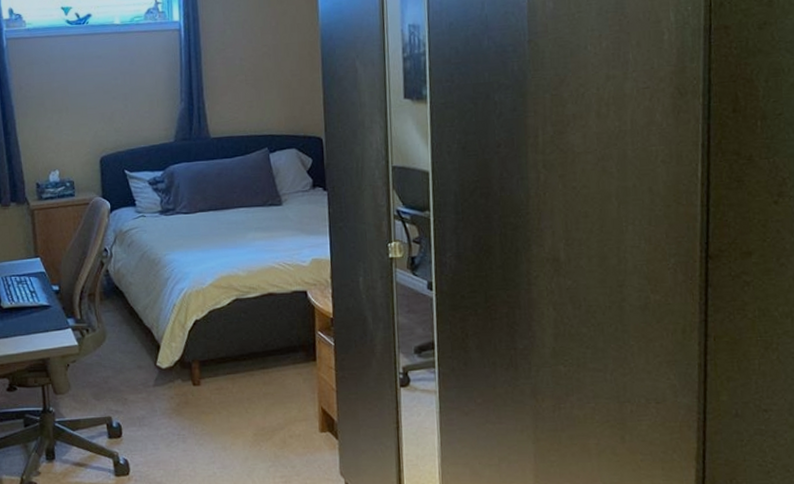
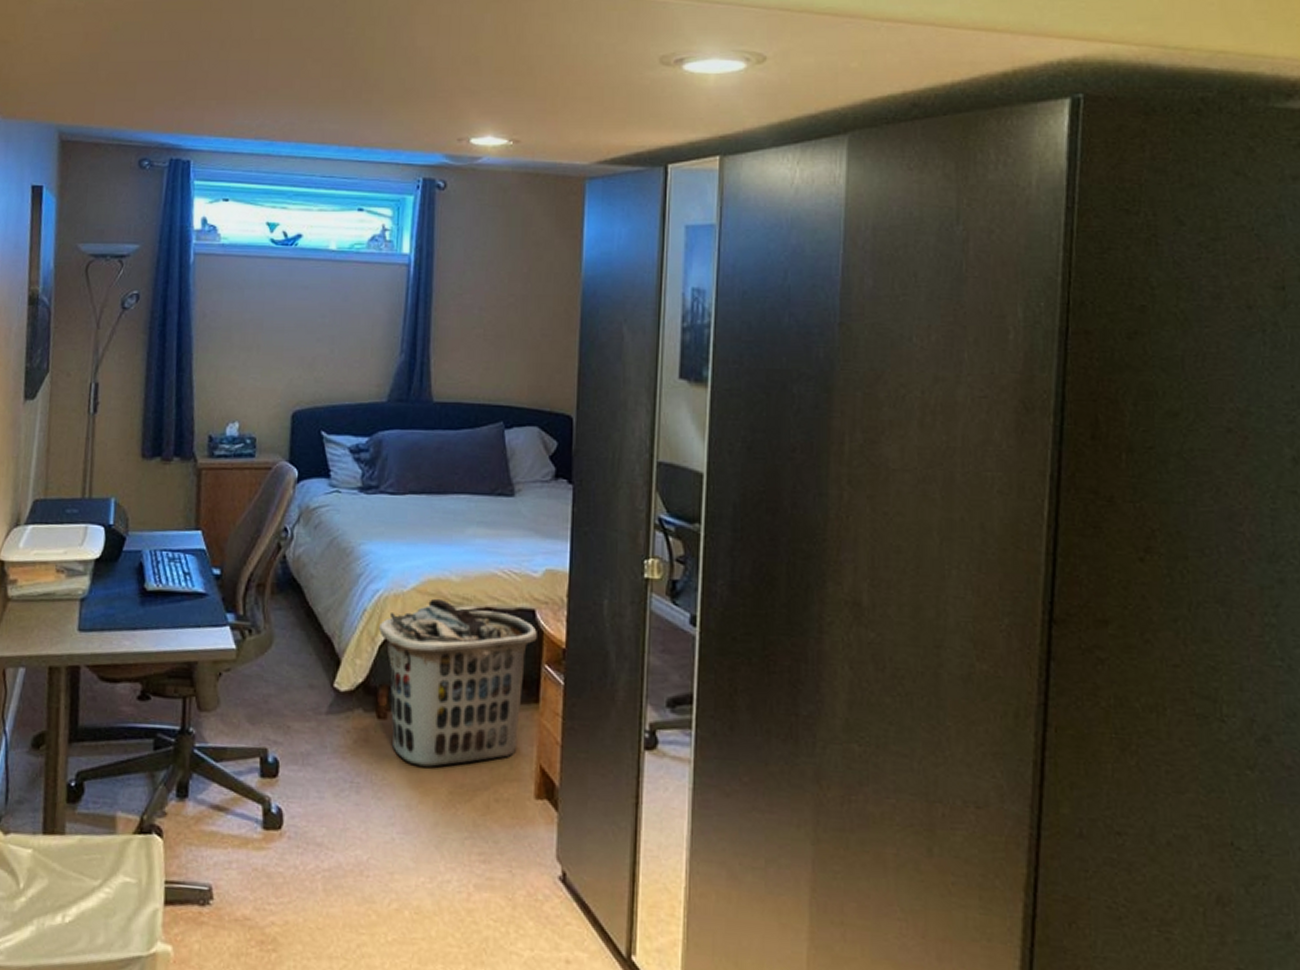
clothes hamper: none [186,290,310,417] -> present [378,598,537,767]

